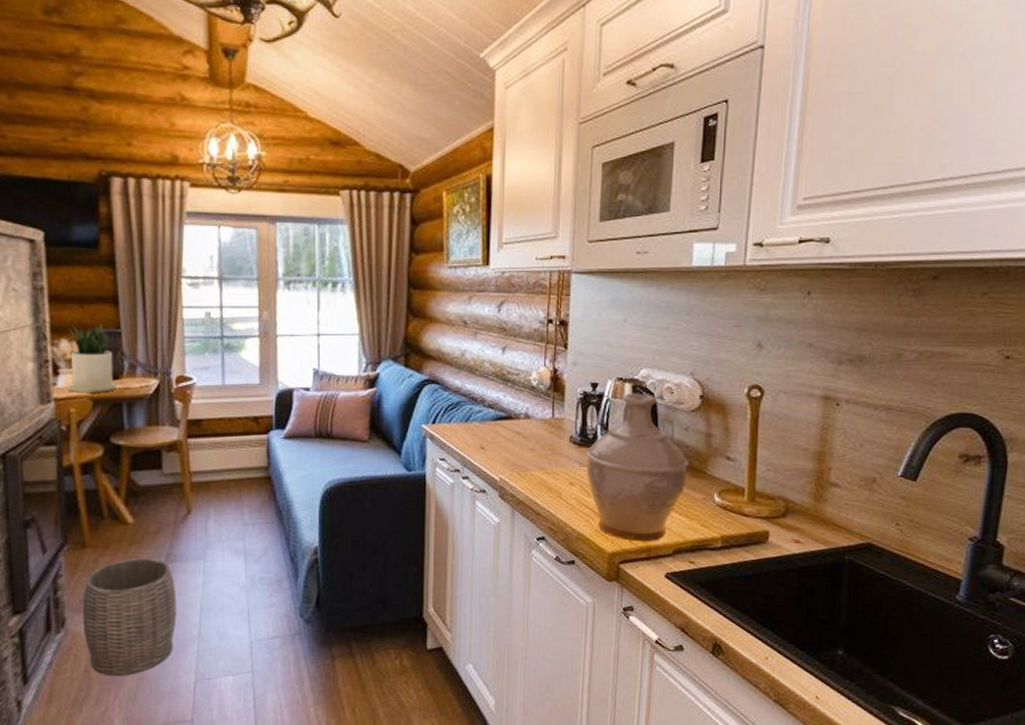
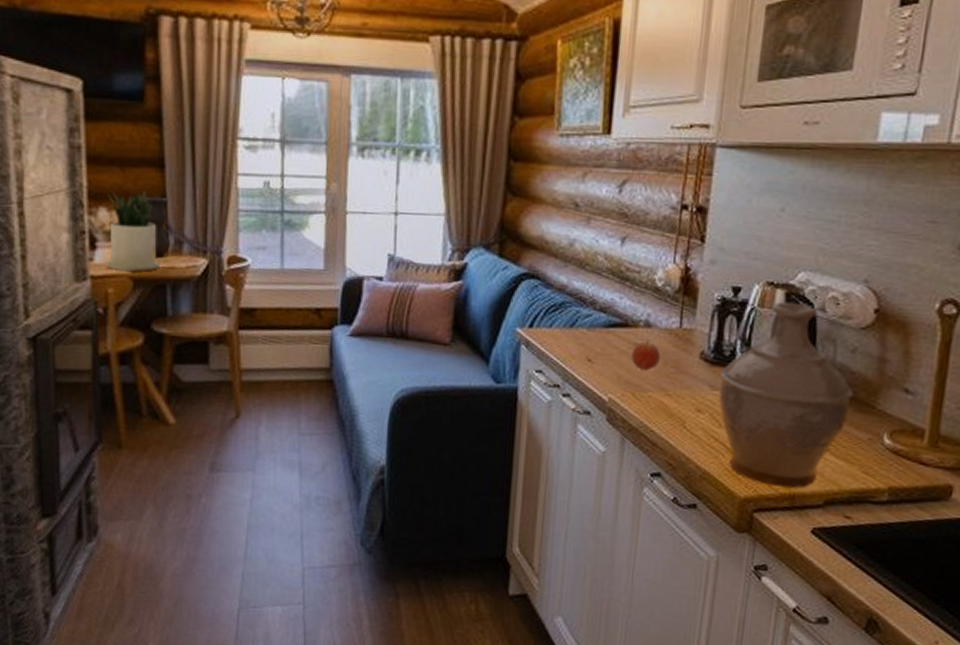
woven basket: present [82,558,177,676] -> none [116,464,221,596]
fruit: none [516,428,539,454] -> present [631,339,661,371]

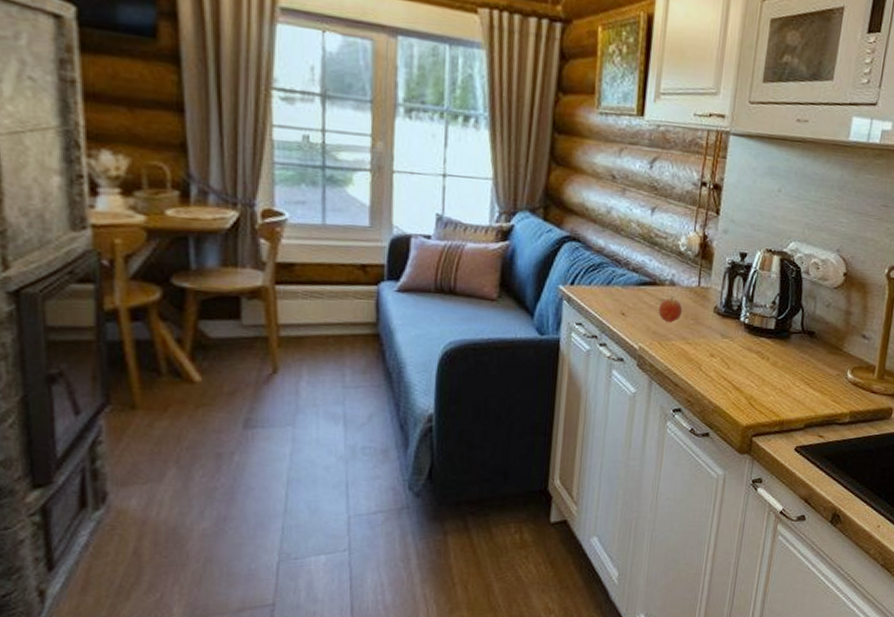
planter: present [105,191,161,272] -> none [110,133,182,222]
vase: present [146,197,170,258] -> none [161,142,192,208]
ceramic jug: present [718,301,854,489] -> none [727,265,828,417]

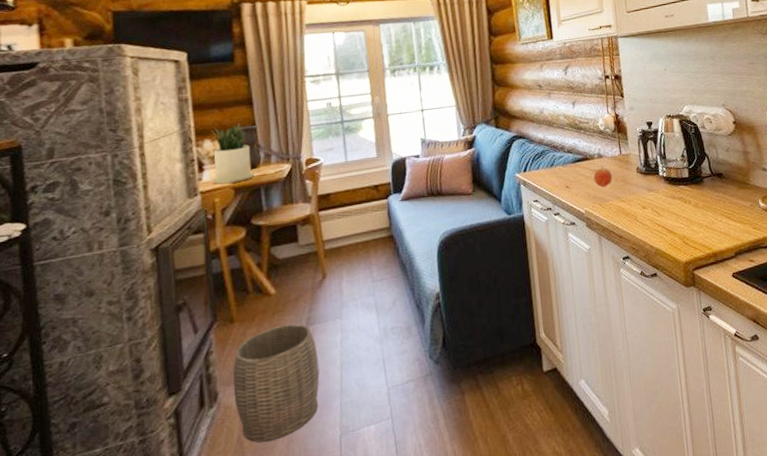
planter: none [110,133,182,222] -> present [211,123,255,184]
woven basket: none [130,422,257,558] -> present [233,323,320,443]
vase: none [161,142,192,208] -> present [240,125,261,169]

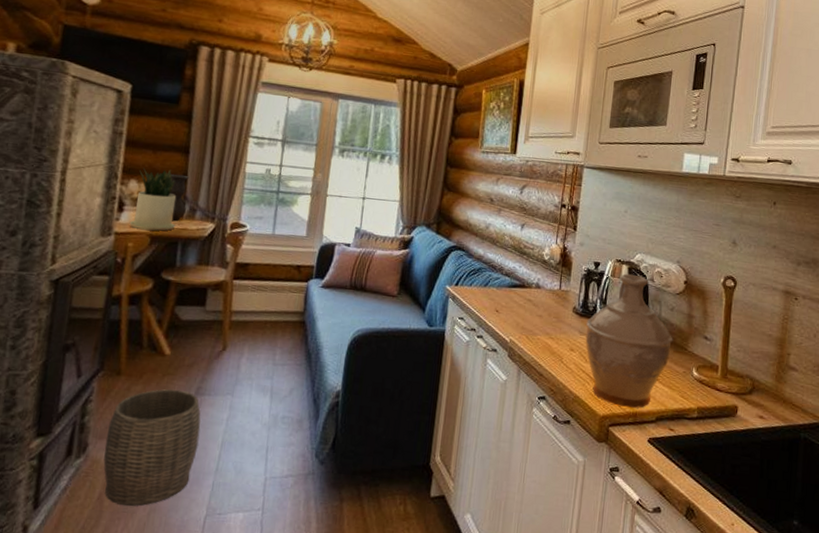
fruit: present [593,166,613,188] -> none [526,297,547,320]
ceramic jug: none [651,125,735,250] -> present [585,273,673,409]

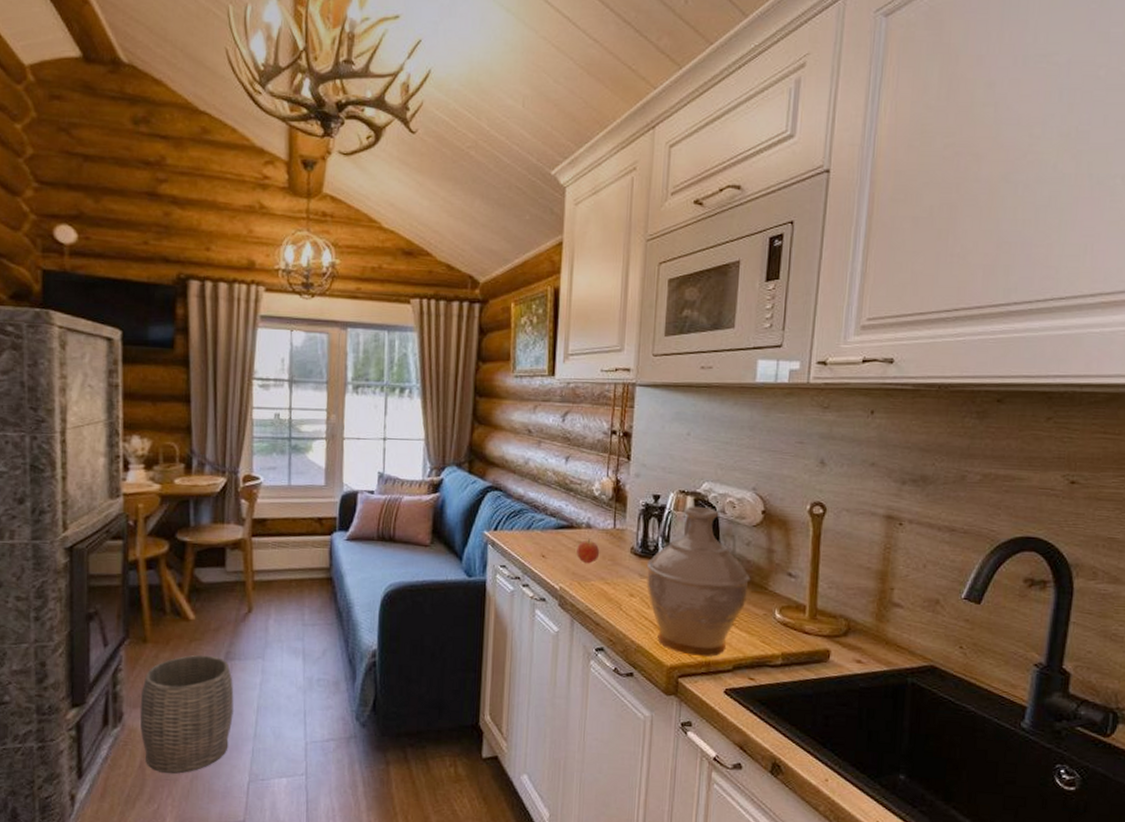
planter: present [129,168,177,231] -> none [137,422,186,490]
vase: present [170,174,189,221] -> none [173,427,194,477]
fruit: none [526,297,547,320] -> present [577,538,600,564]

